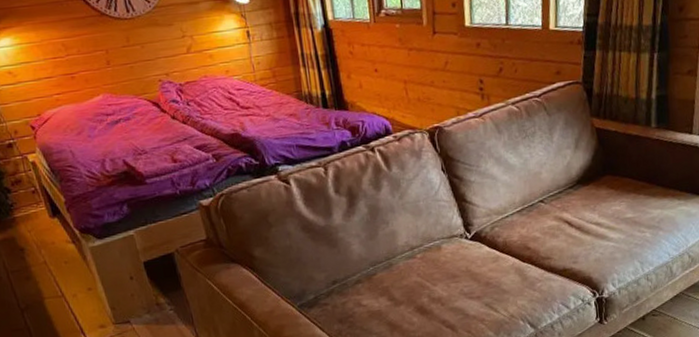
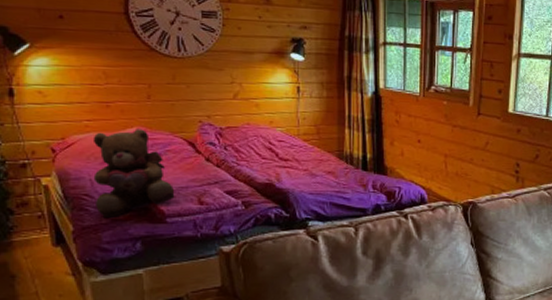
teddy bear: none [65,95,150,186] -> present [92,129,175,217]

